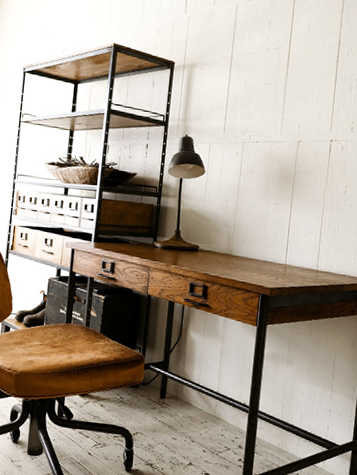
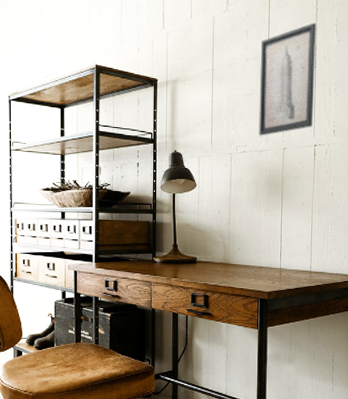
wall art: none [273,17,341,127] -> present [259,22,317,136]

